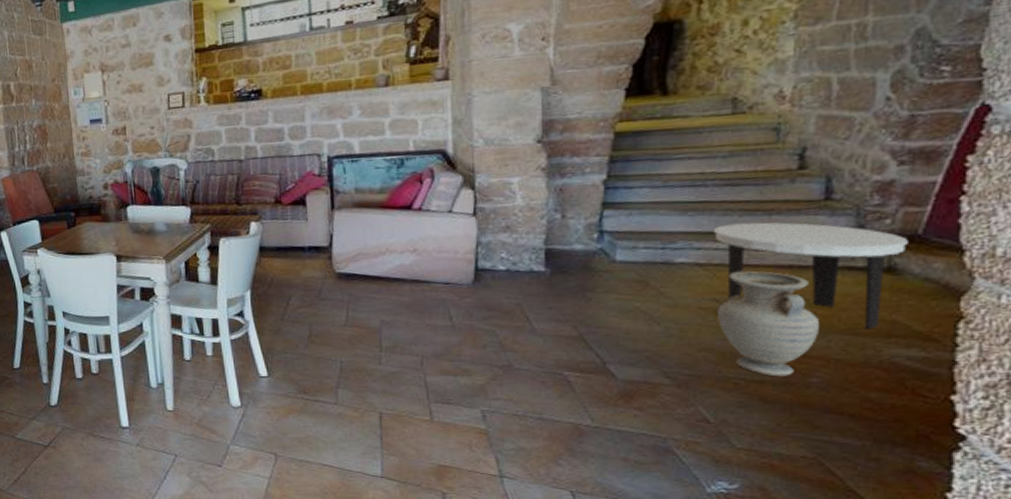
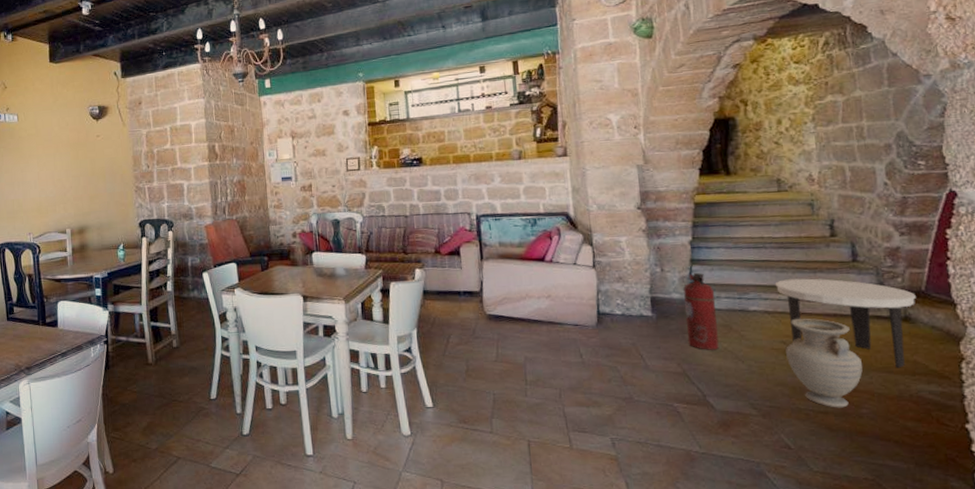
fire extinguisher: none [588,218,631,311] -> present [683,272,719,350]

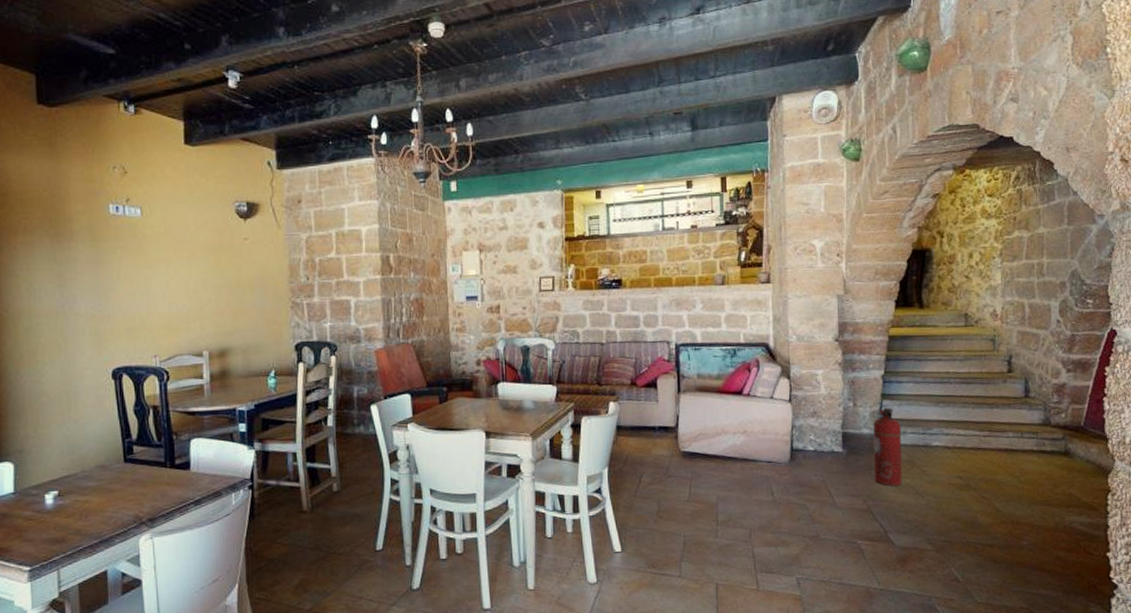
side table: present [775,278,916,368] -> none [956,413,1076,501]
vase: present [786,318,863,408] -> none [961,453,1026,541]

